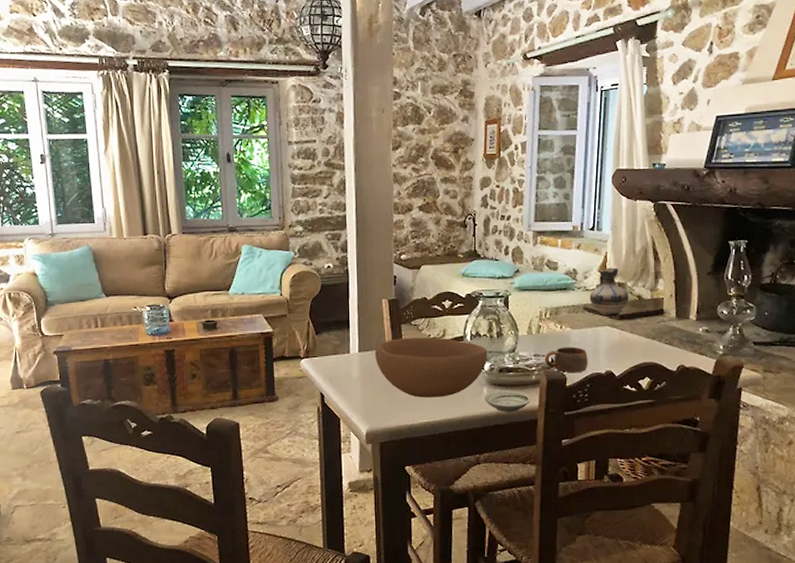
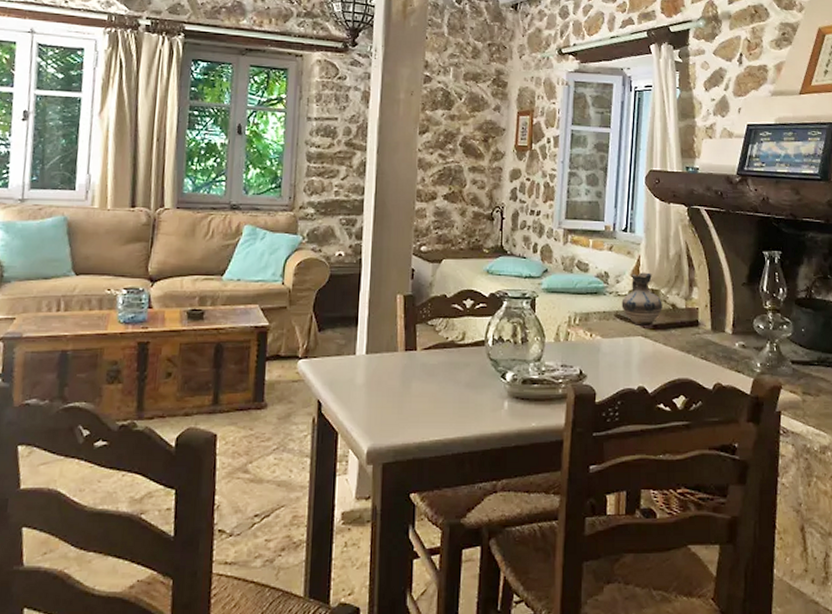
bowl: present [375,337,488,398] -> none [384,340,511,411]
saucer: present [484,390,531,412] -> none [504,405,557,431]
cup: present [544,347,588,373] -> none [572,357,619,388]

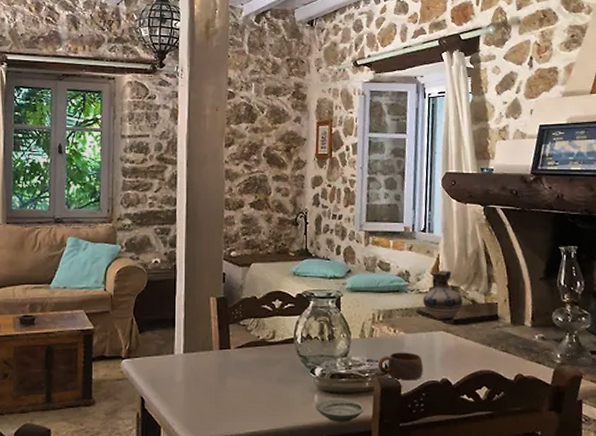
saucer: none [504,405,557,431] -> present [315,398,365,422]
cup: none [572,357,619,388] -> present [377,352,423,381]

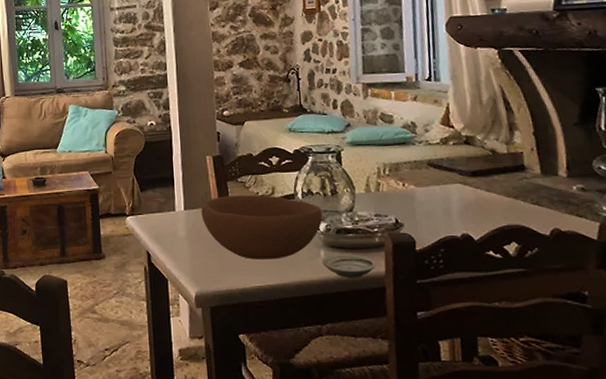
bowl: none [201,339,319,405] -> present [201,195,323,260]
cup: present [377,352,423,381] -> none [387,206,440,236]
ceramic jug: present [423,270,463,321] -> none [433,119,481,173]

